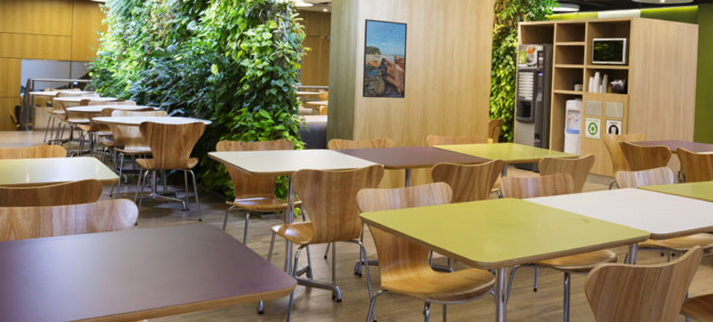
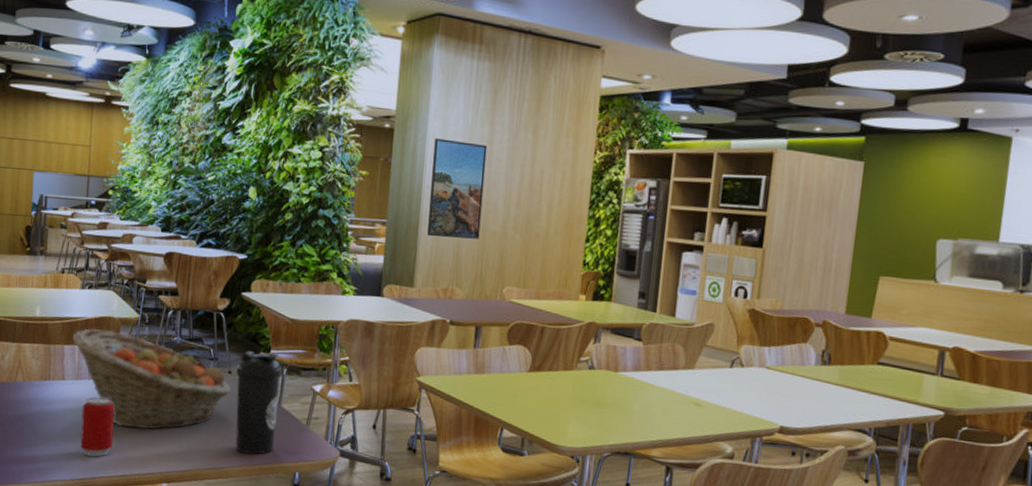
fruit basket: none [59,190,201,274] -> present [72,329,231,430]
beverage can: none [69,249,99,301] -> present [80,397,115,457]
water bottle: none [206,201,246,288] -> present [235,351,283,455]

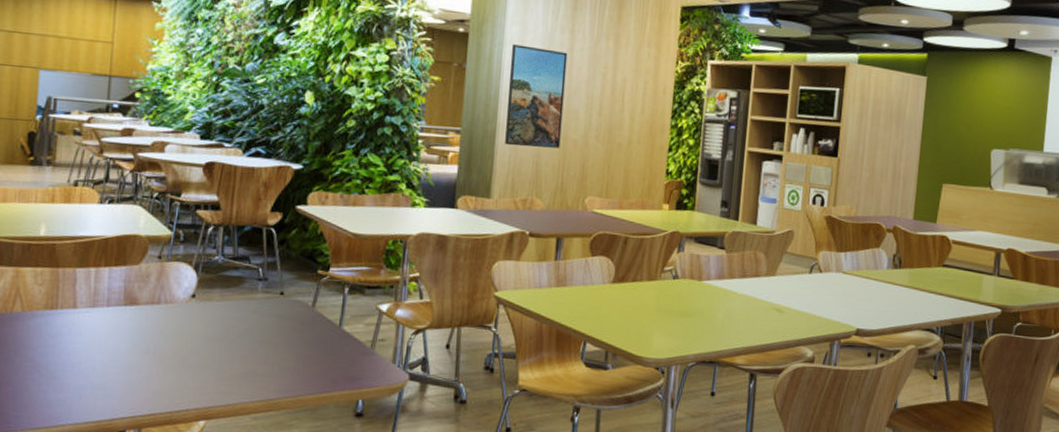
fruit basket: present [72,329,231,430] -> none [87,249,283,361]
beverage can: present [80,397,115,457] -> none [96,326,140,395]
water bottle: present [235,351,283,455] -> none [288,269,345,383]

